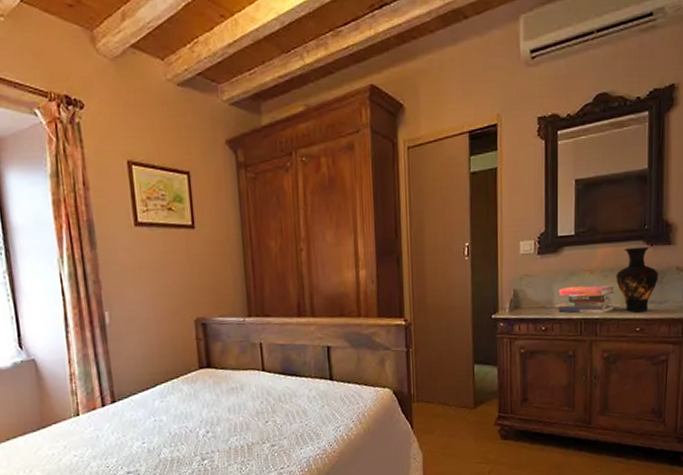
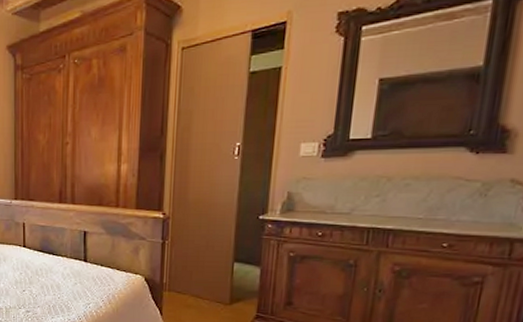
books: present [554,286,614,315] -> none [336,192,417,225]
vase: present [616,246,659,313] -> none [421,154,484,227]

